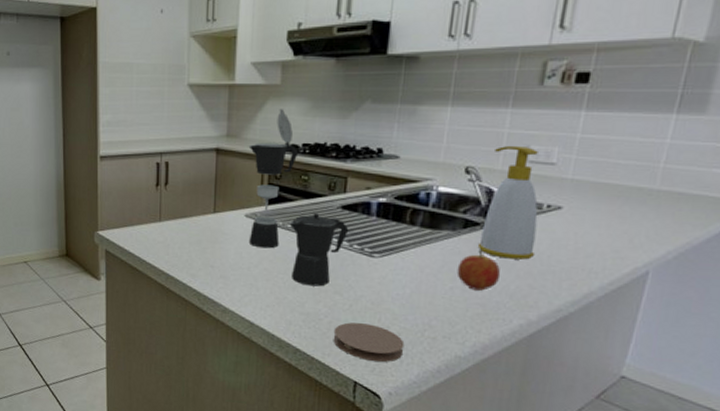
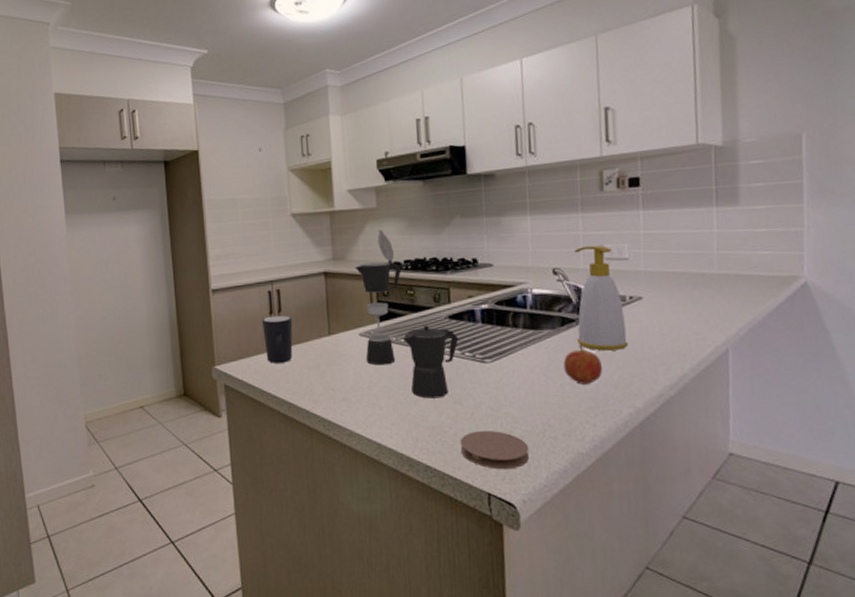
mug: none [147,188,178,235] -> present [261,315,293,363]

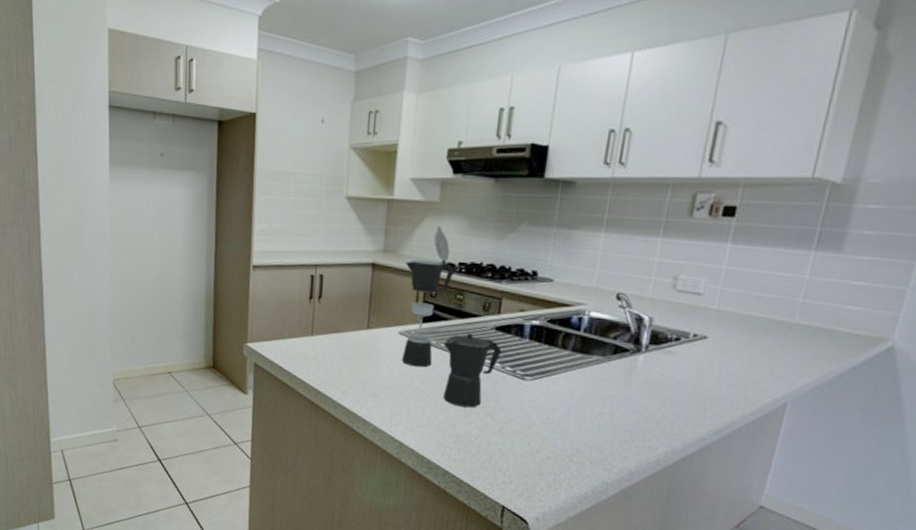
mug: present [261,315,293,363] -> none [300,301,332,350]
coaster: present [460,430,530,470] -> none [482,445,553,487]
fruit: present [563,345,603,385] -> none [606,376,649,417]
soap bottle: present [575,246,628,351] -> none [626,274,686,388]

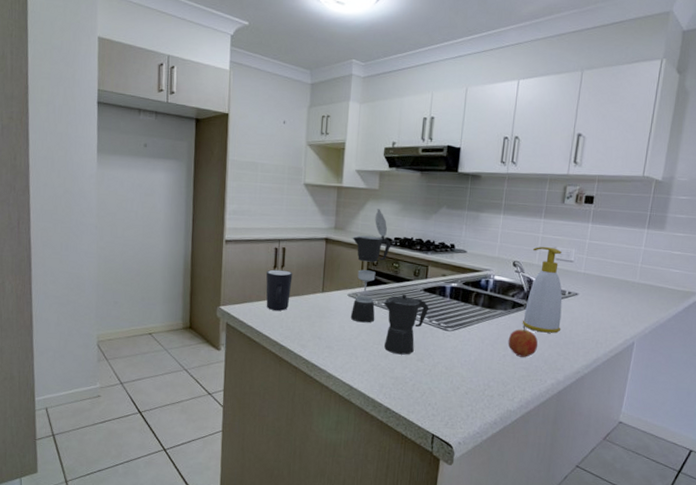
mug: none [300,301,332,350] -> present [266,269,293,311]
fruit: none [606,376,649,417] -> present [508,326,539,357]
soap bottle: none [626,274,686,388] -> present [522,247,563,333]

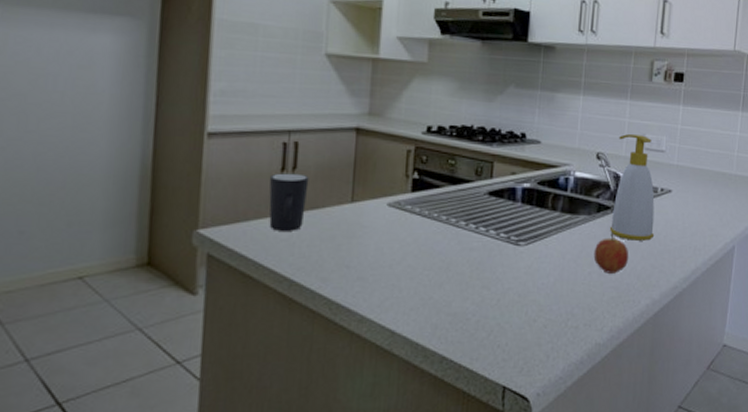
coffee maker: present [350,209,429,355] -> none [391,88,496,282]

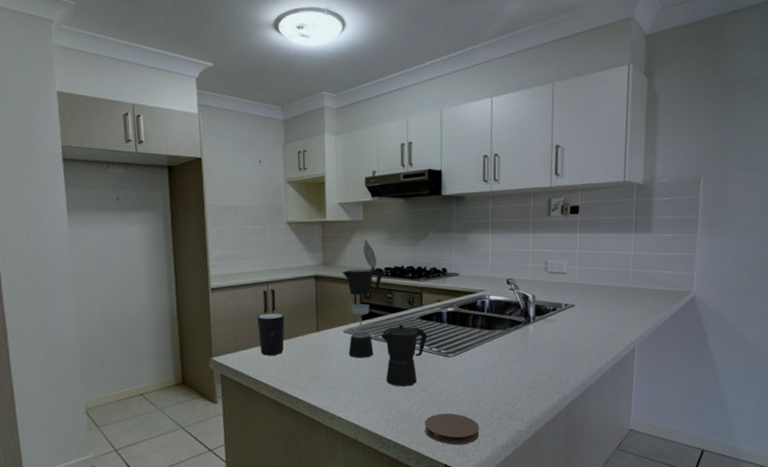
coffee maker: none [391,88,496,282] -> present [342,240,428,387]
coaster: none [481,318,550,361] -> present [424,413,480,445]
fruit: present [593,233,629,274] -> none [510,343,541,375]
soap bottle: present [609,134,655,241] -> none [522,261,561,348]

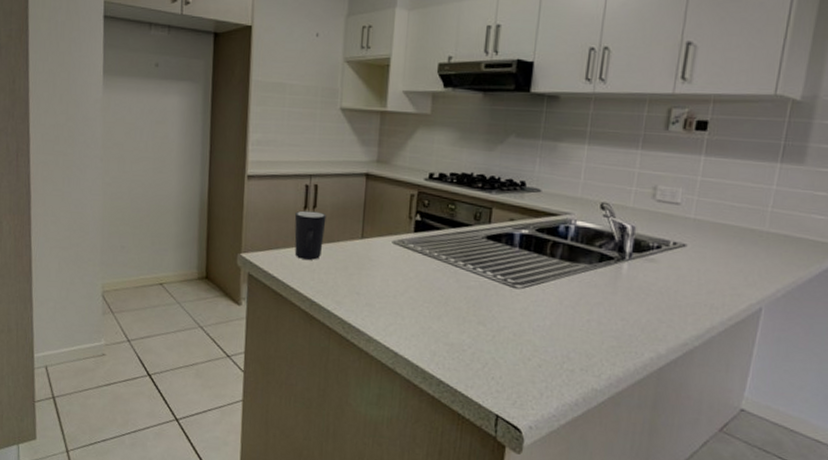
coffee maker: present [342,240,428,387] -> none [395,138,493,317]
coaster: present [424,413,480,445] -> none [476,353,545,395]

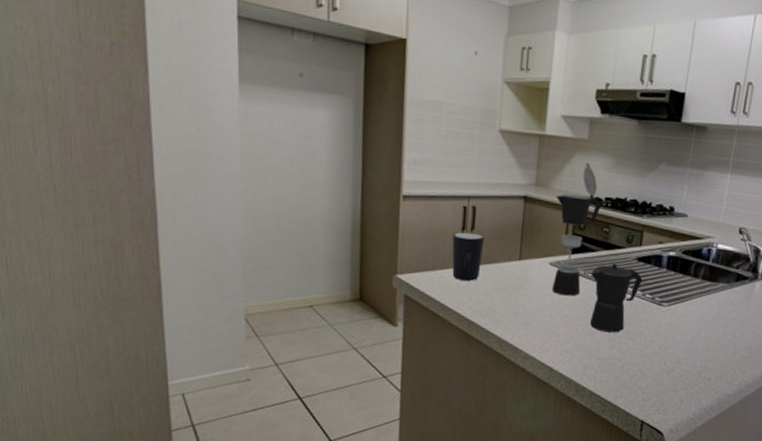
coffee maker: none [395,138,493,317] -> present [552,163,643,333]

